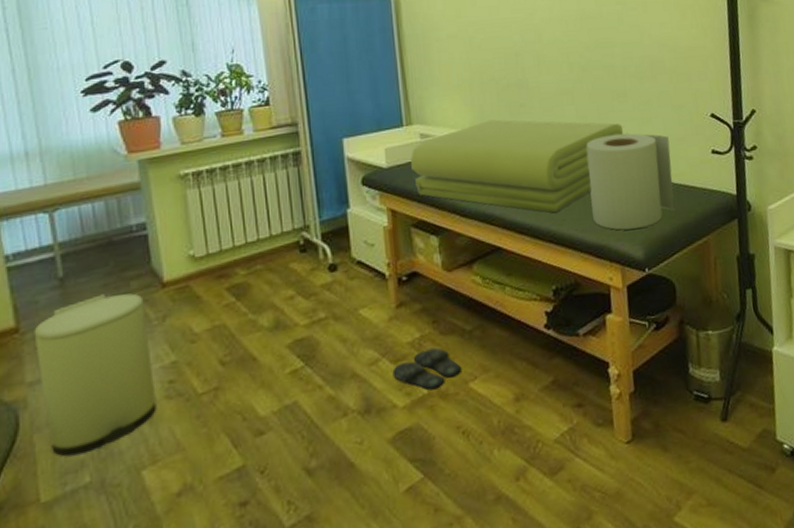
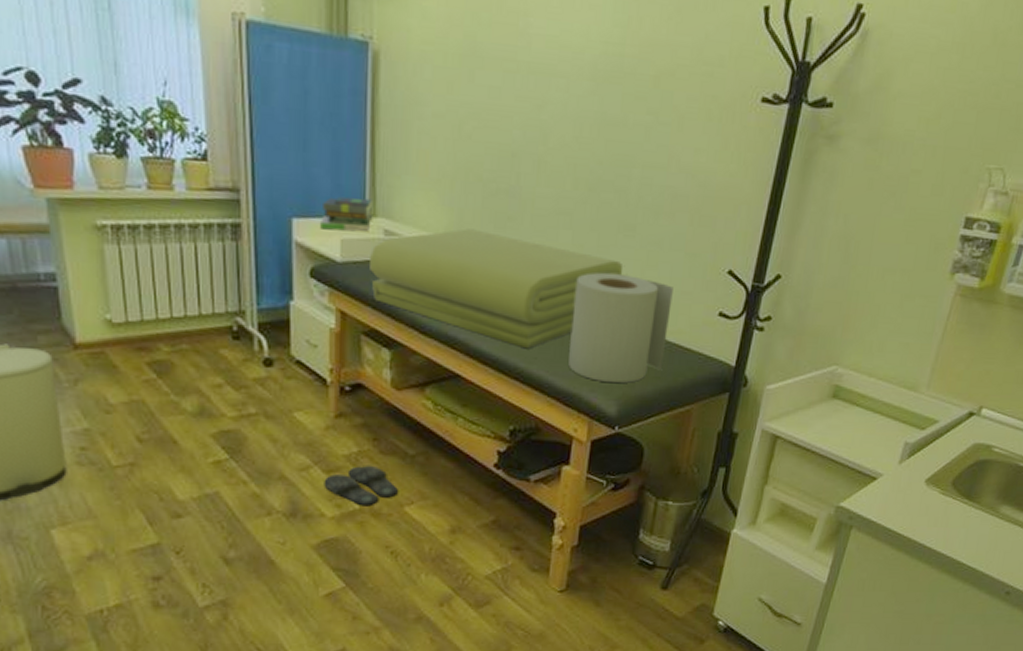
books: none [365,111,410,143] -> present [319,196,374,232]

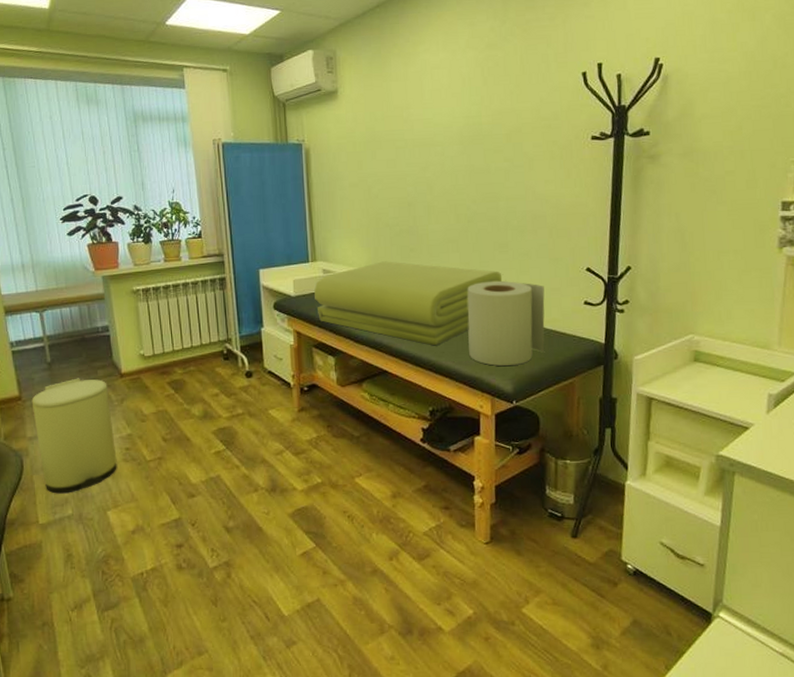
books: present [319,196,374,232] -> none [277,249,315,275]
slippers: present [324,465,398,507] -> none [294,446,349,480]

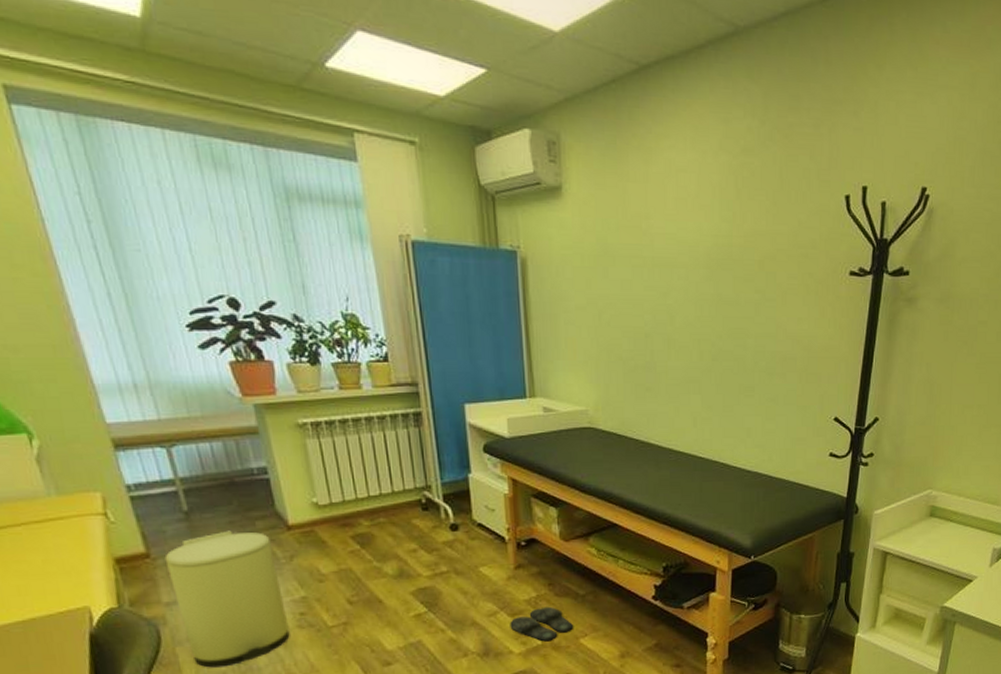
slippers: none [294,446,349,480] -> present [510,606,573,642]
towel: present [314,261,506,346] -> none [533,401,751,498]
paper towel roll: present [467,281,545,367] -> none [707,427,790,520]

